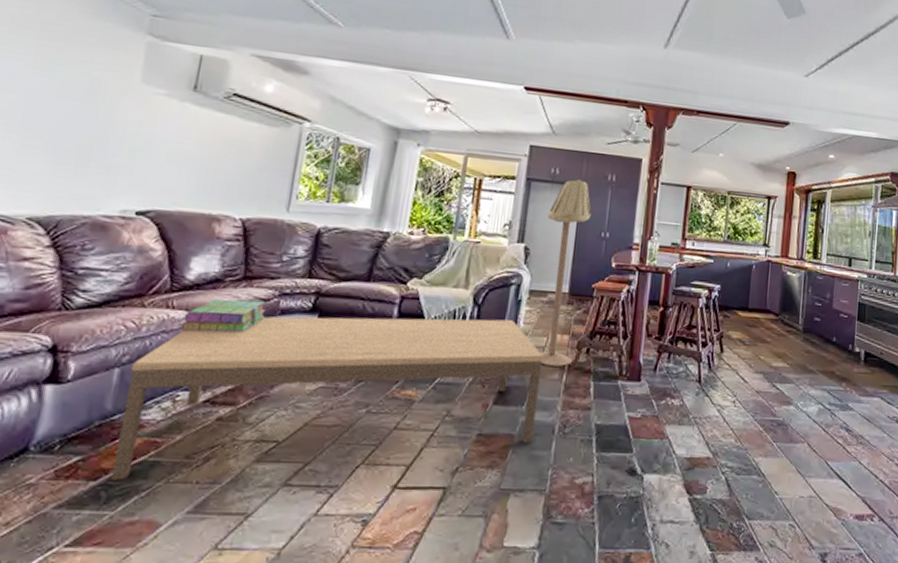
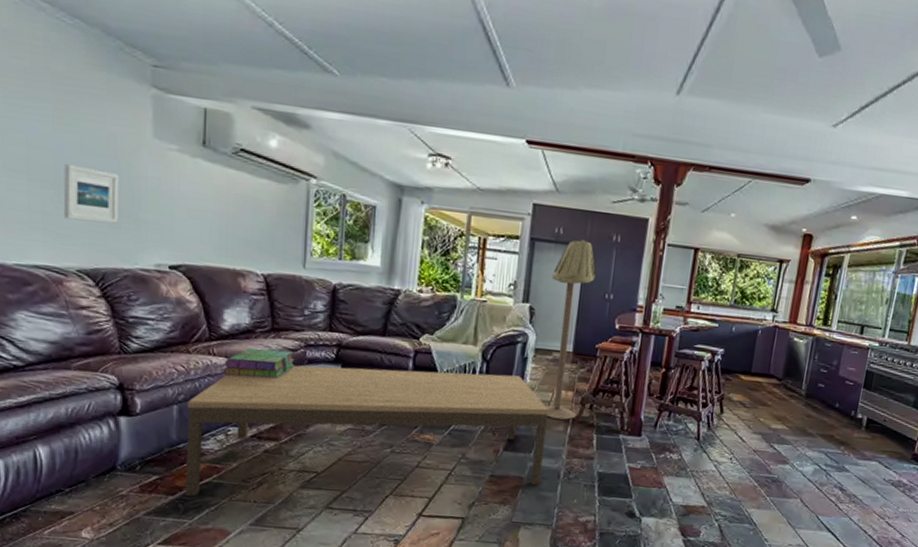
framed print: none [23,108,96,169] -> present [63,164,119,224]

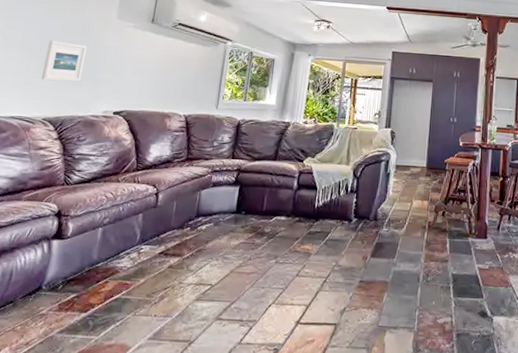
coffee table: present [184,365,549,497] -> none [95,188,409,313]
stack of books: present [223,348,294,379] -> none [143,175,203,201]
floor lamp: present [545,239,596,420] -> none [405,76,442,226]

